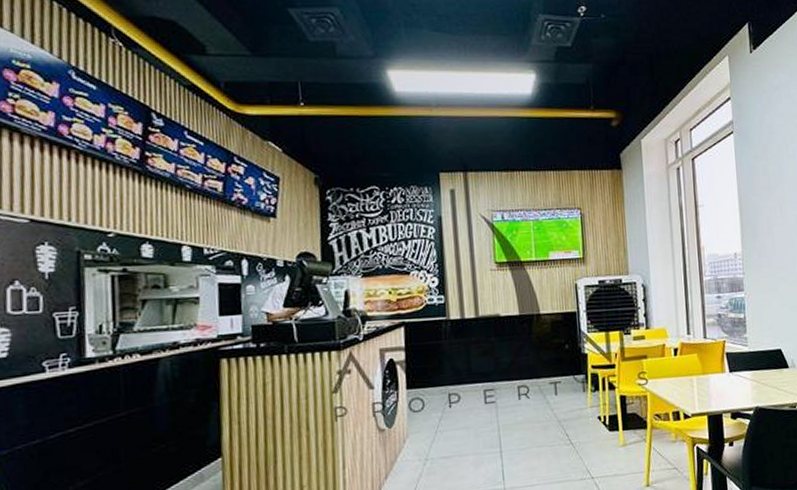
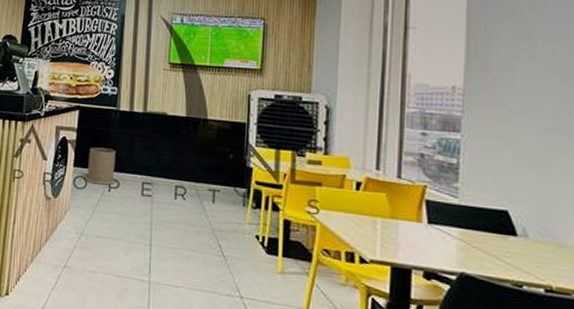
trash can: none [421,361,455,404] -> present [86,147,116,186]

